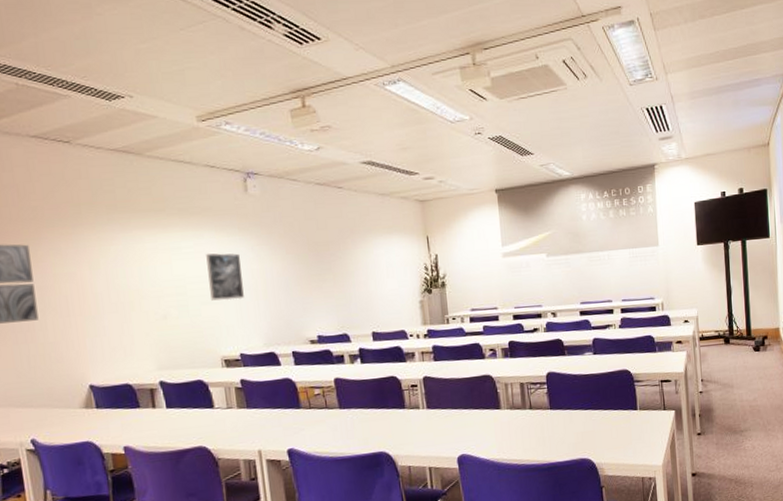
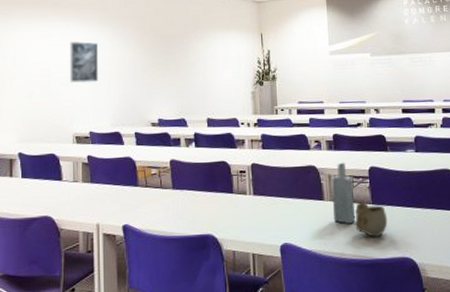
bottle: none [508,369,534,431] -> present [331,162,356,224]
mug: none [532,407,566,442] -> present [354,201,388,237]

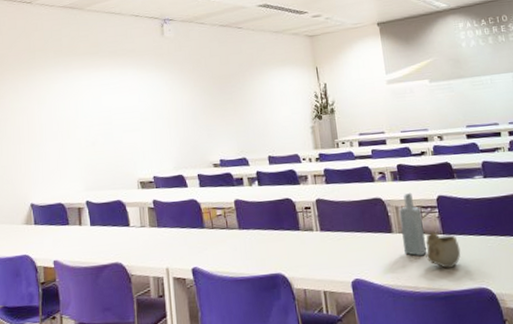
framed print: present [70,41,99,83] -> none [129,87,158,129]

